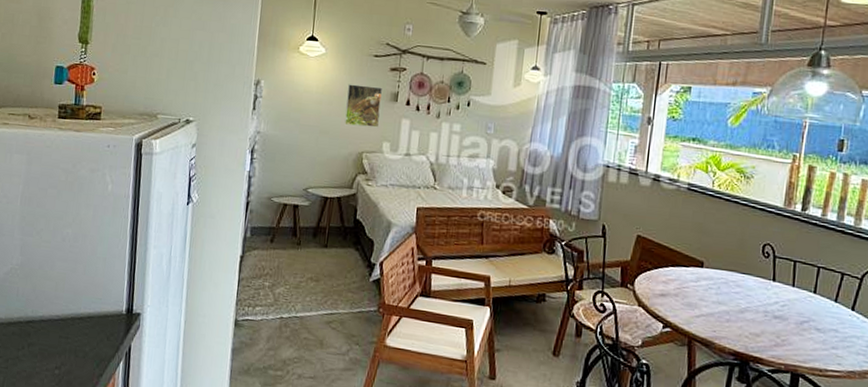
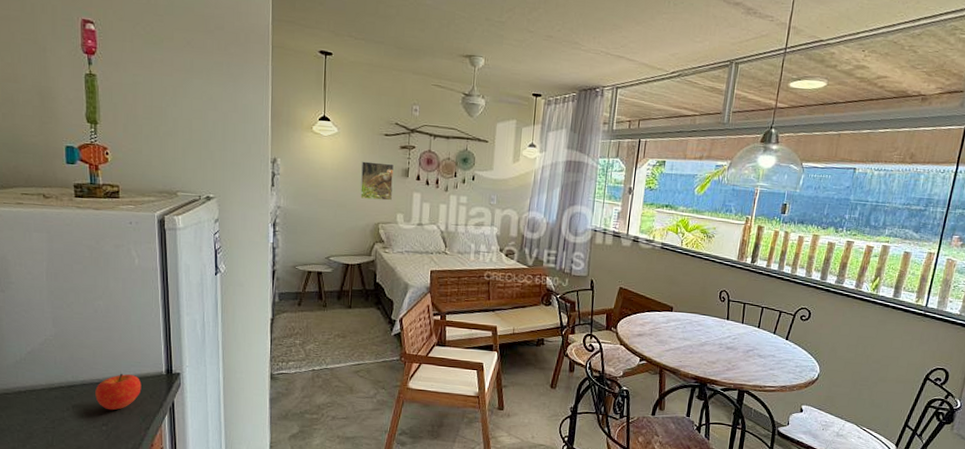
fruit: none [52,310,100,352] -> present [95,373,142,411]

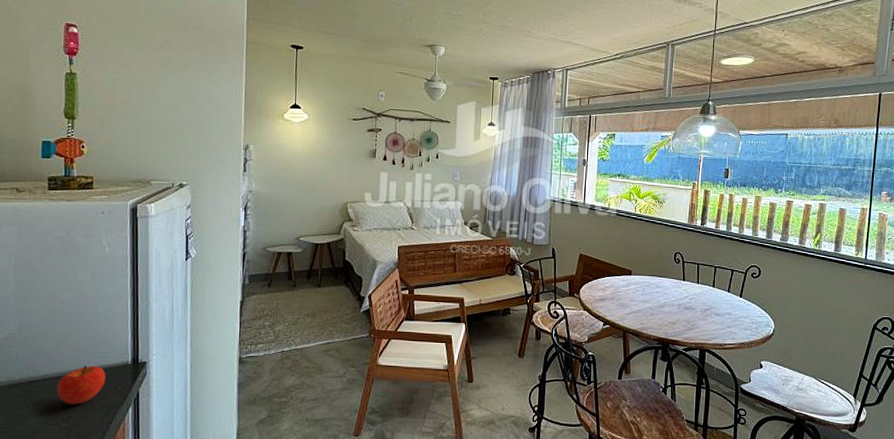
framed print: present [360,161,395,201] -> none [329,144,362,181]

